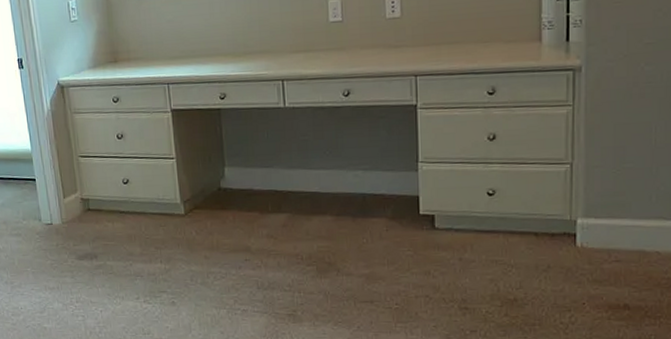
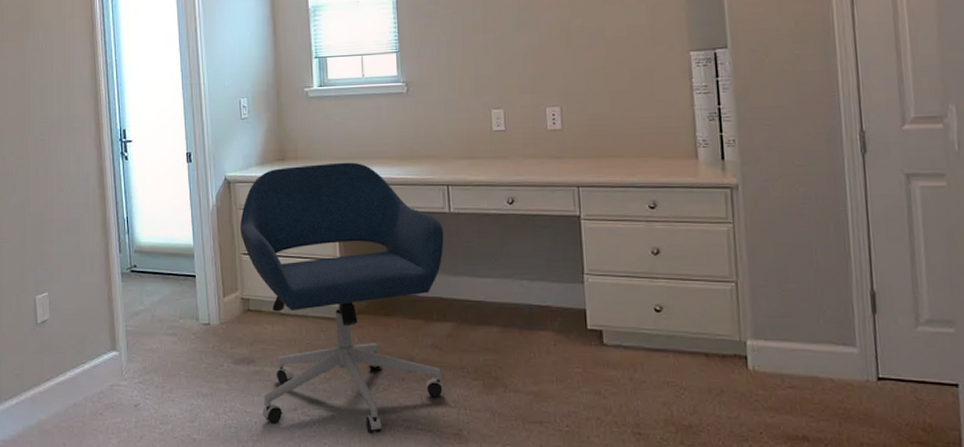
office chair: none [76,60,279,317] -> present [240,162,444,434]

